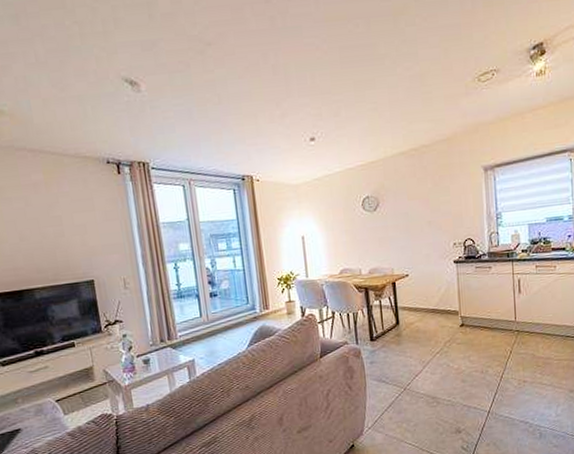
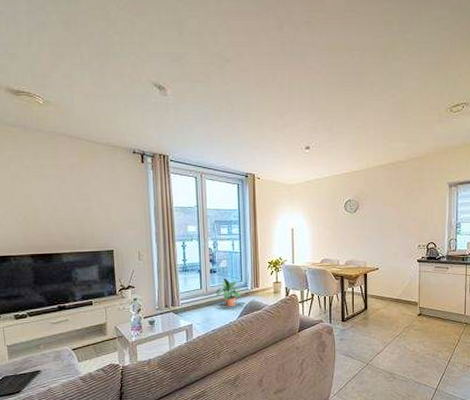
potted plant: none [219,301,249,336] -> present [215,278,242,307]

